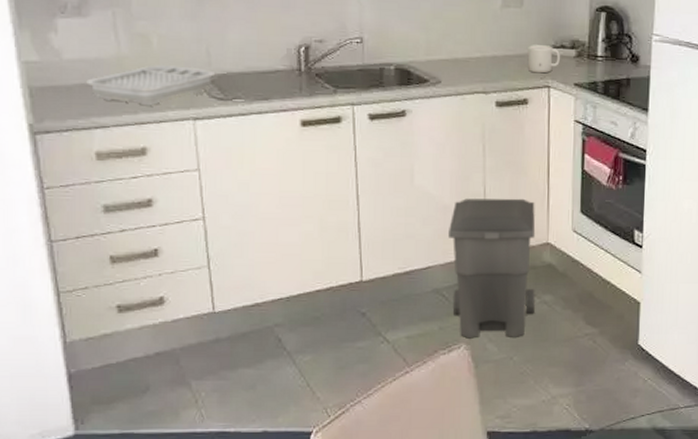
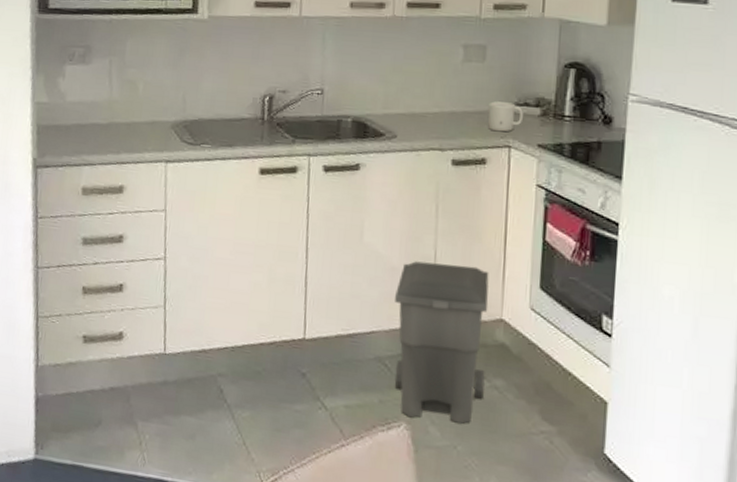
dish rack: present [86,65,216,106] -> none [82,109,189,147]

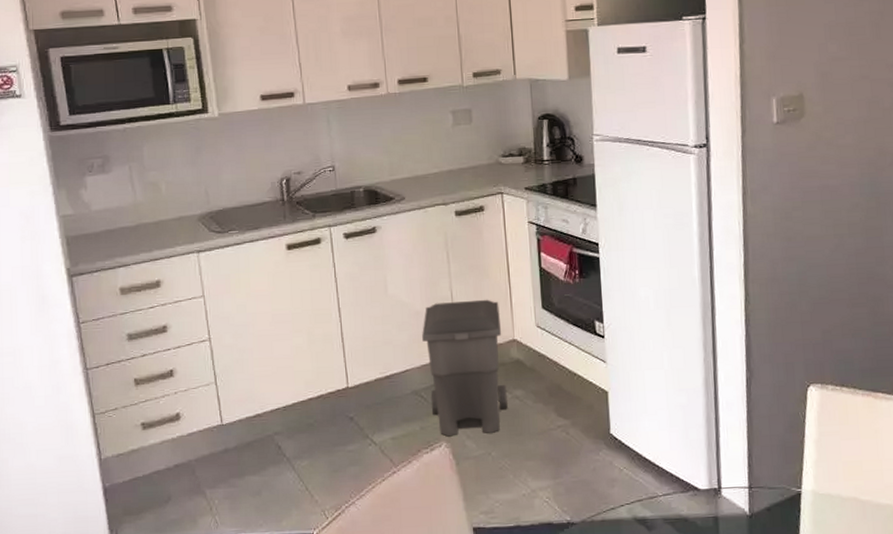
mug: present [487,101,524,133] -> none [479,155,511,182]

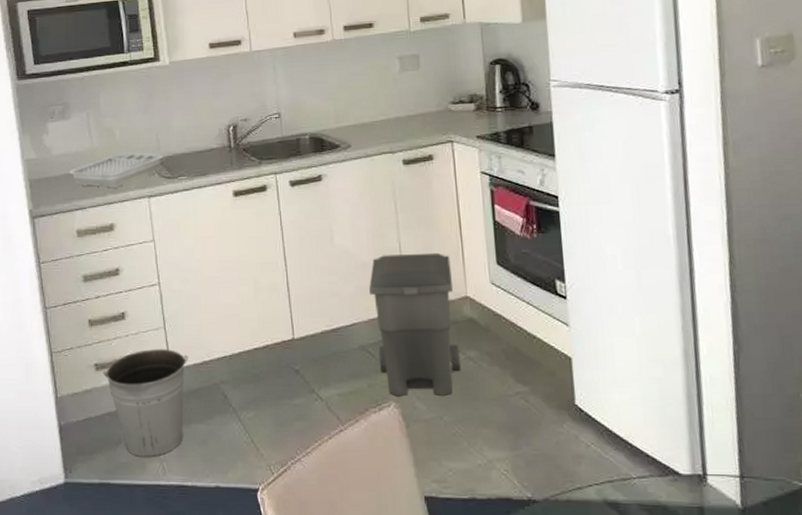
dish rack: none [110,206,214,244] -> present [69,152,164,189]
bucket: none [150,403,241,512] -> present [102,348,188,457]

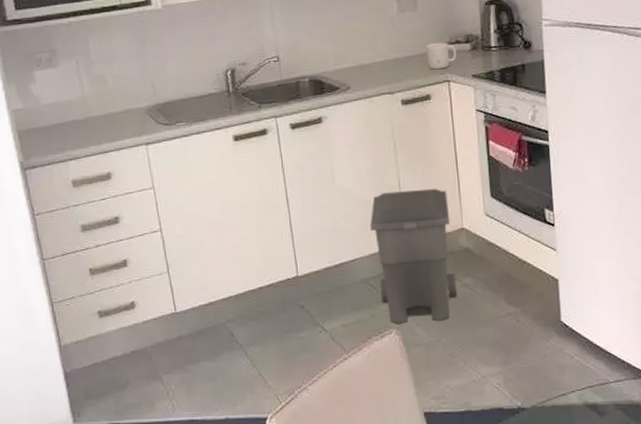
dish rack: present [69,152,164,189] -> none [60,99,161,137]
bucket: present [102,348,188,457] -> none [106,292,194,397]
mug: none [428,102,461,130] -> present [425,42,457,70]

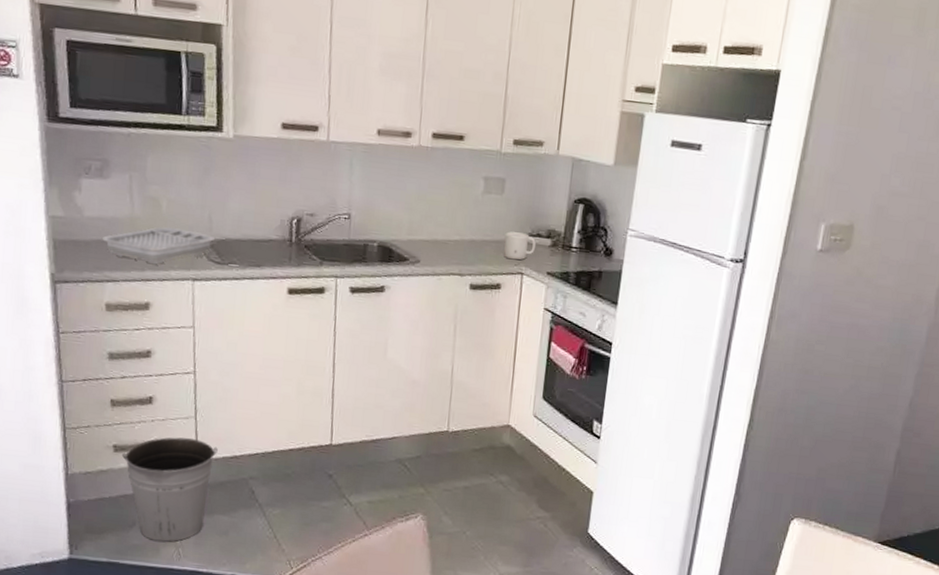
dish rack: none [60,99,161,137] -> present [102,227,216,265]
bucket: none [106,292,194,397] -> present [121,437,218,542]
recycling bin: present [370,188,457,324] -> none [413,375,500,513]

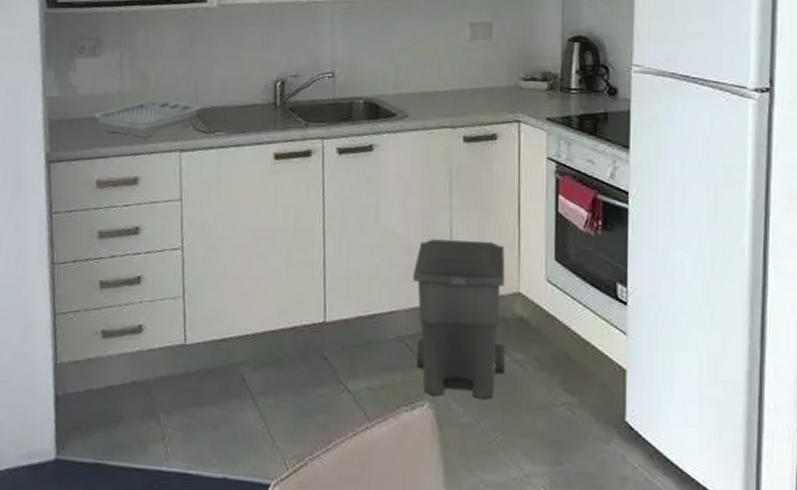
bucket: present [121,437,218,542] -> none [109,319,206,439]
recycling bin: none [413,375,500,513] -> present [413,239,506,399]
mug: present [503,231,537,261] -> none [496,77,532,108]

